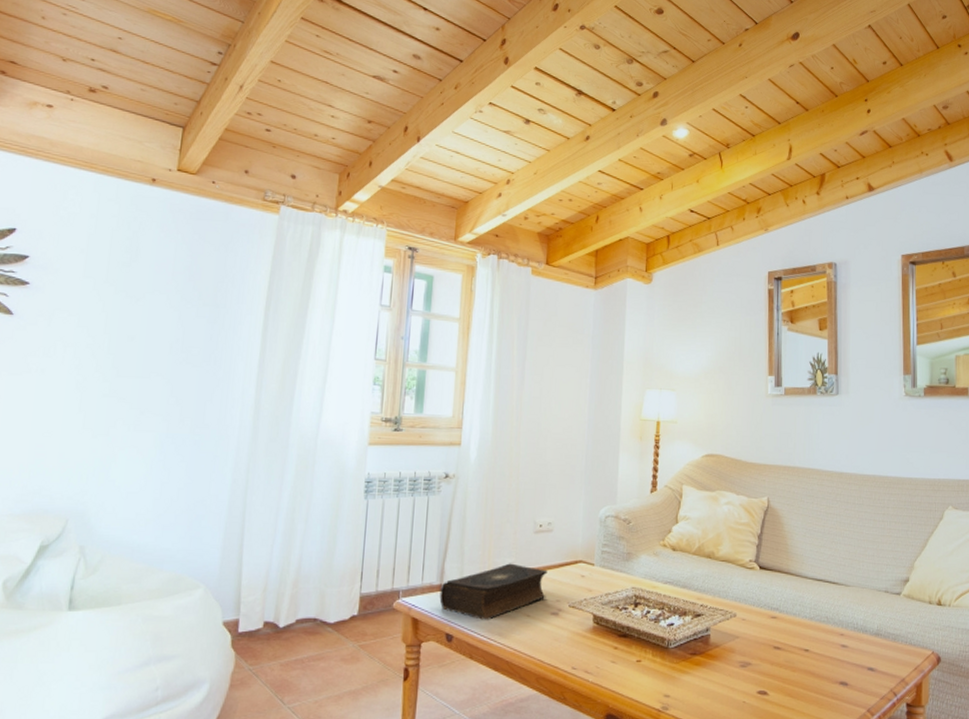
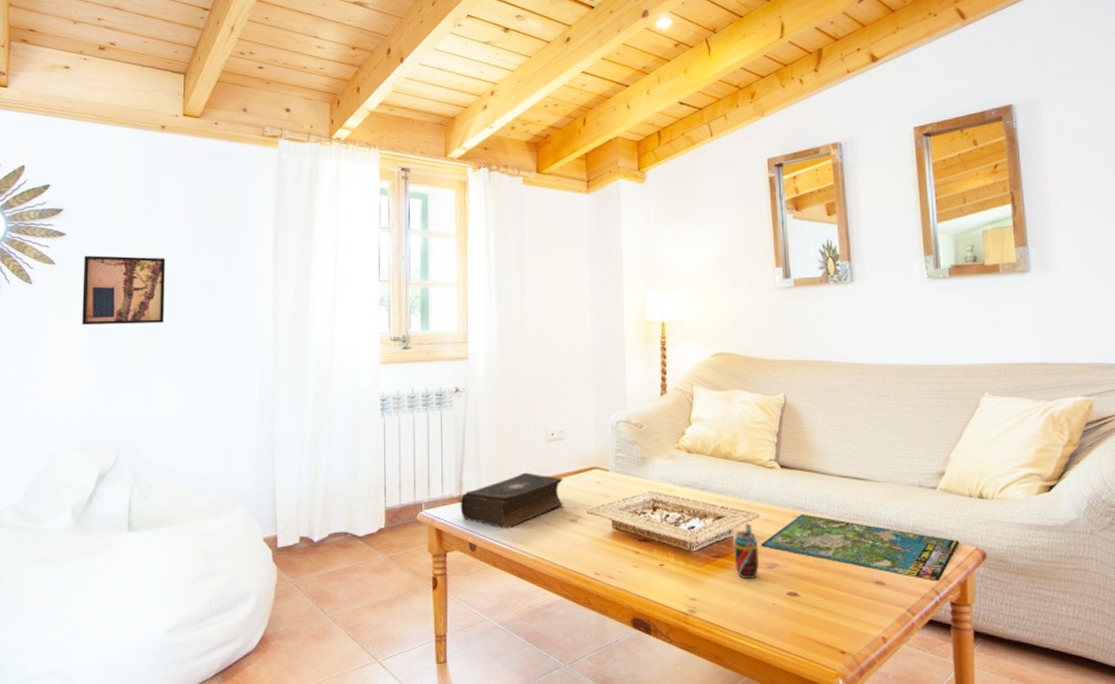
wall art: none [38,307,143,386] -> present [82,255,166,326]
beverage can: none [709,623,734,677] -> present [733,524,759,579]
board game: none [736,614,918,684] -> present [761,514,960,582]

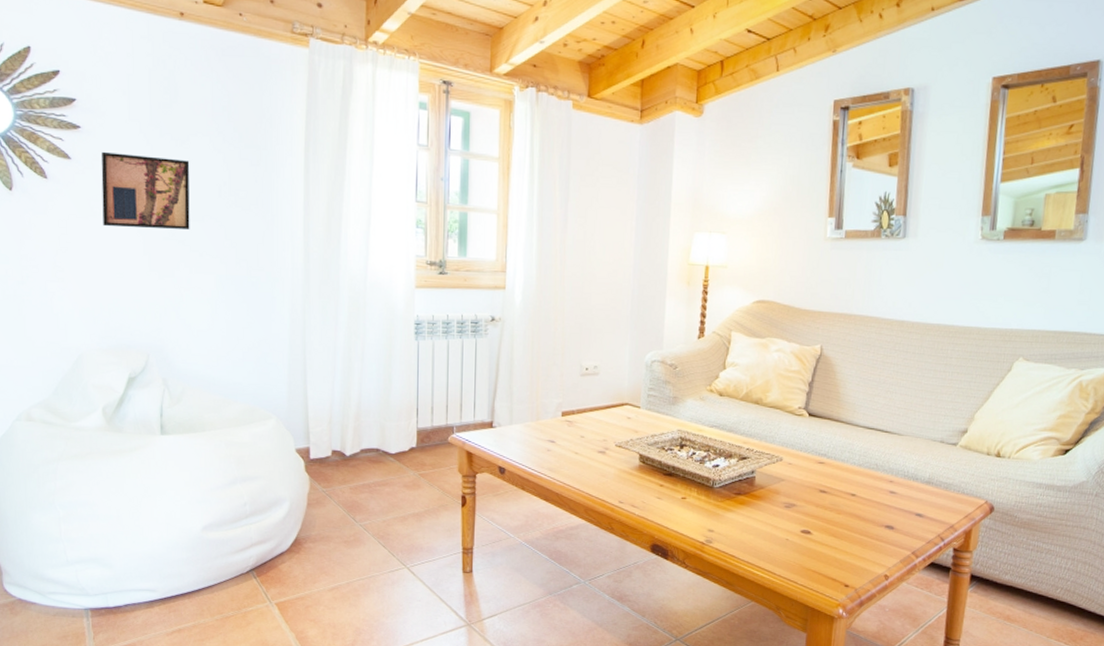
book: present [460,472,564,529] -> none [491,404,594,456]
beverage can: present [733,524,759,579] -> none [754,466,779,516]
board game: present [761,514,960,582] -> none [781,460,971,530]

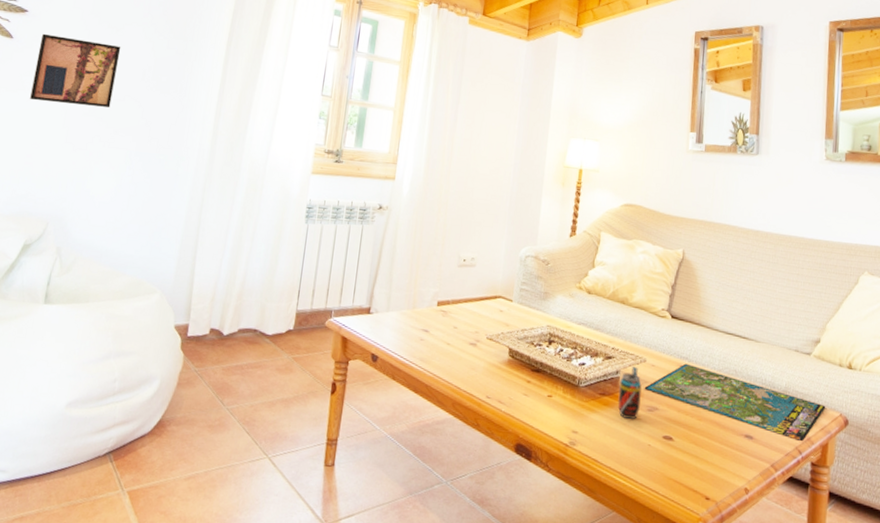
beverage can: none [754,466,779,516] -> present [617,367,643,419]
board game: none [781,460,971,530] -> present [644,363,826,442]

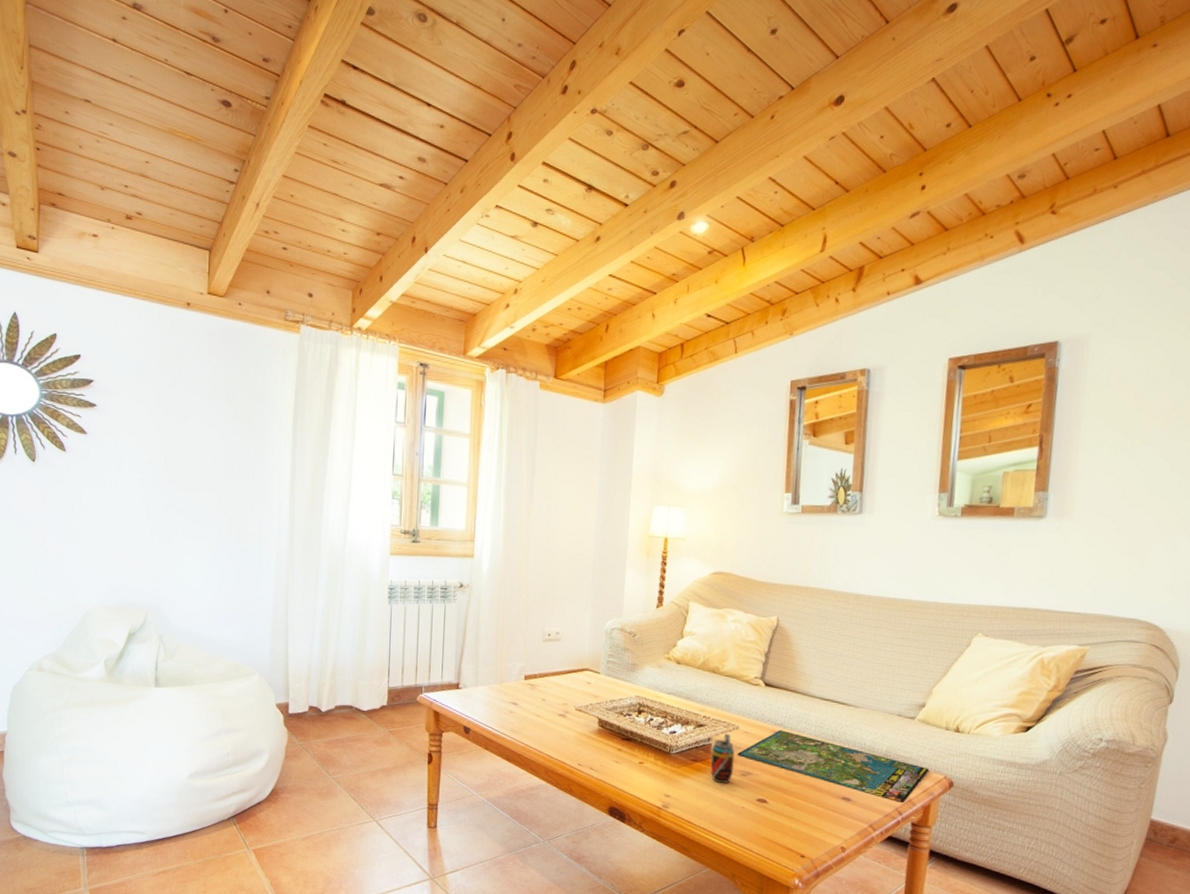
wall art: present [30,33,121,108] -> none [112,427,190,498]

